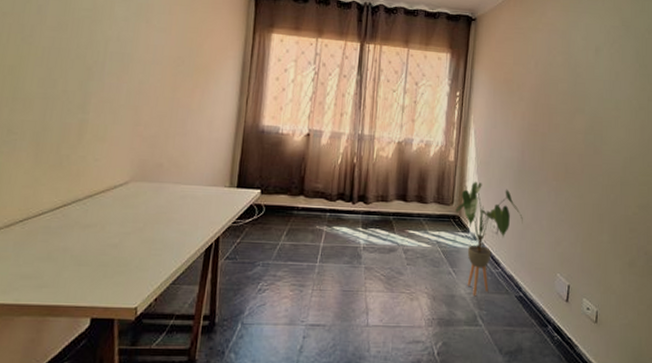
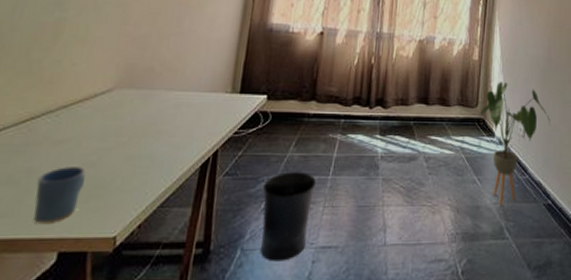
mug: none [70,247,110,294] -> present [34,167,86,223]
waste bin: none [258,258,305,335] -> present [261,172,316,262]

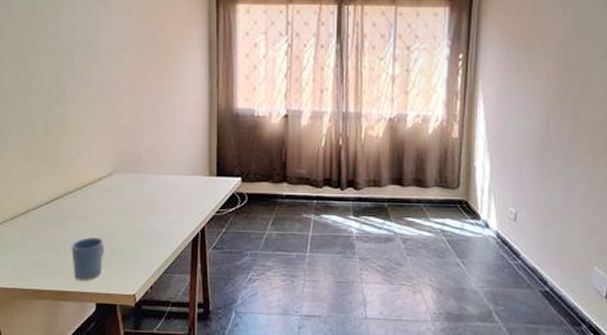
waste bin: present [261,172,316,262] -> none [248,248,295,325]
house plant: present [480,81,550,207] -> none [462,160,548,291]

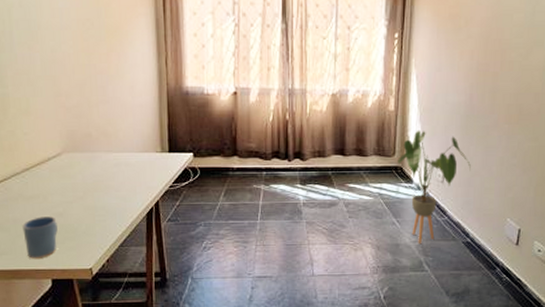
house plant: none [462,160,548,291] -> present [398,130,471,245]

